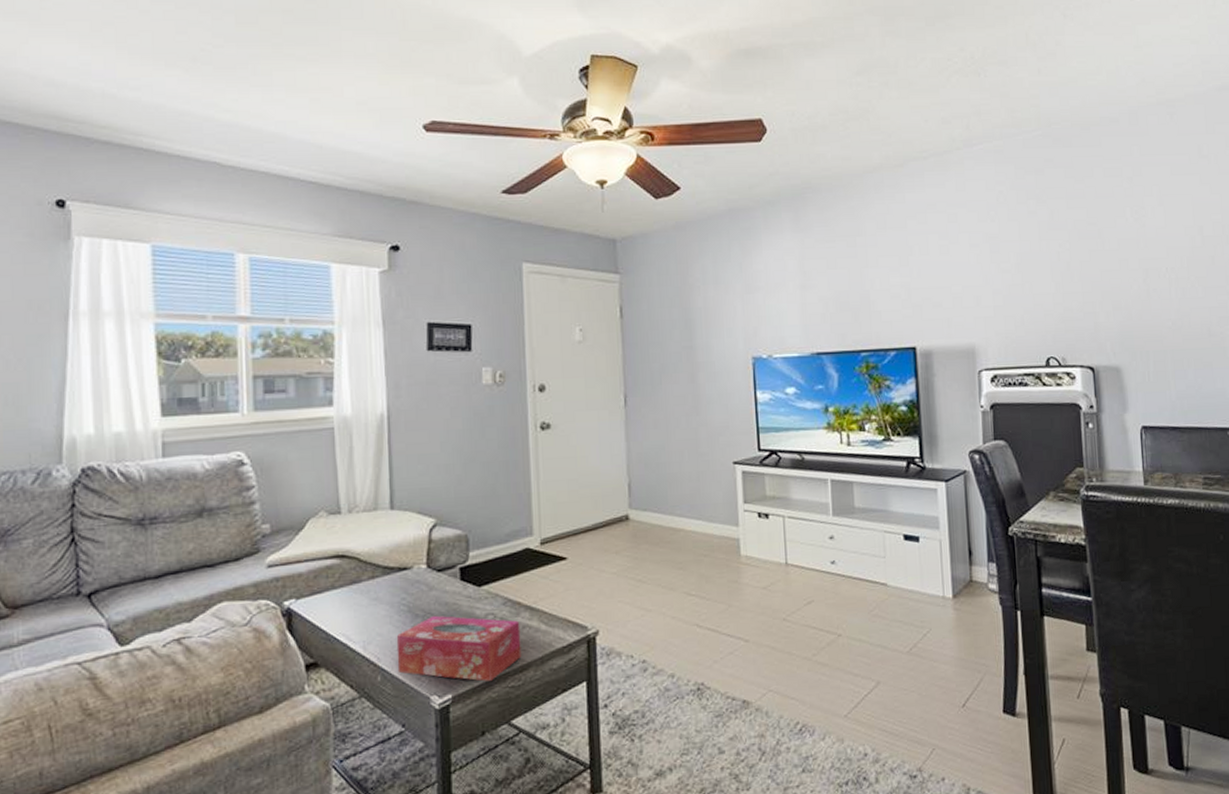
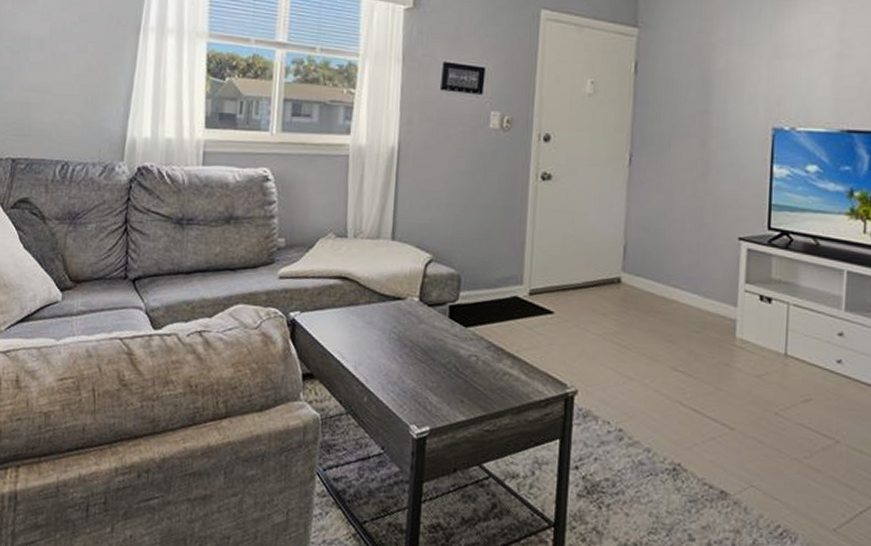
tissue box: present [396,615,522,681] -> none [382,348,501,421]

